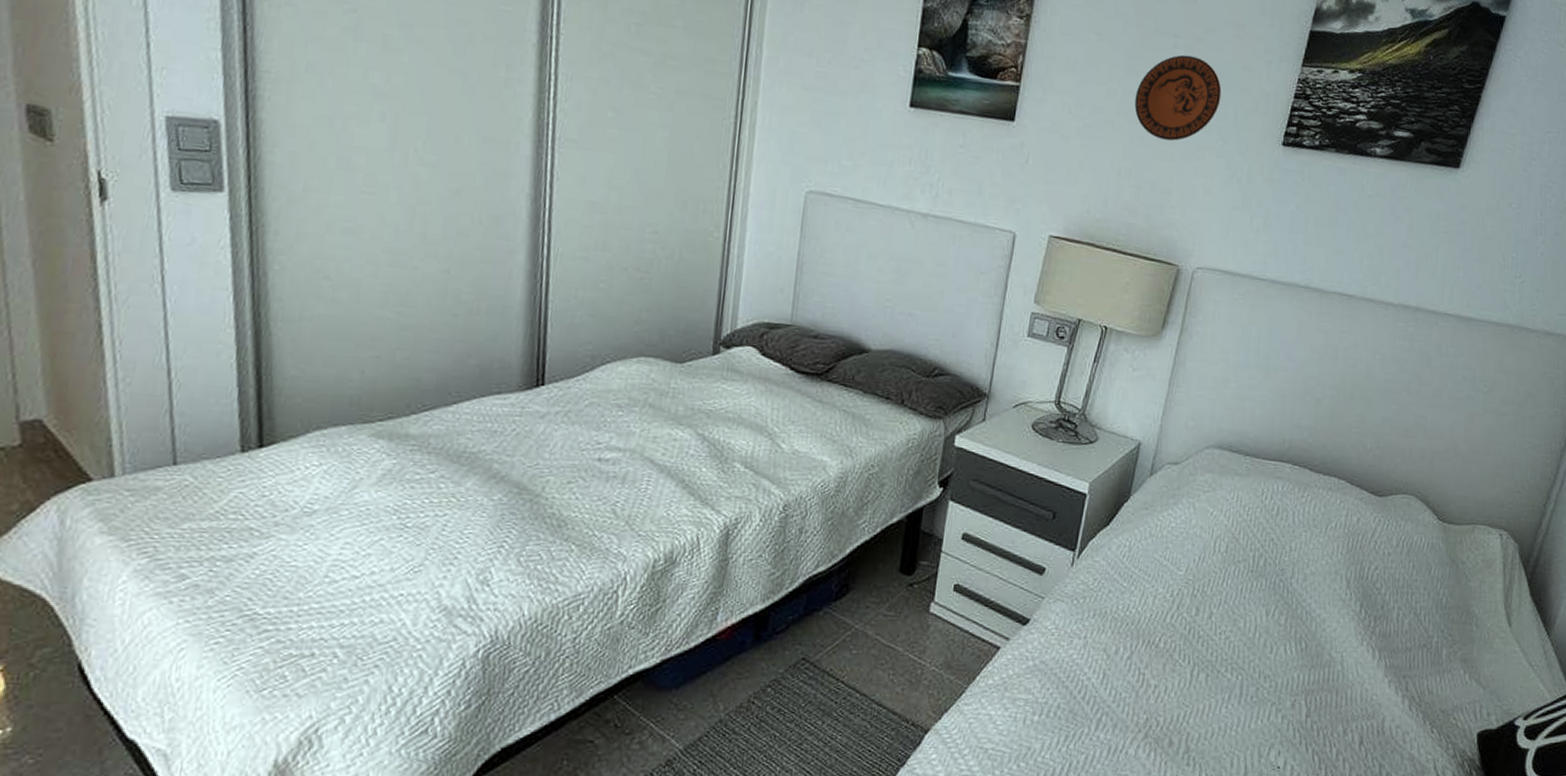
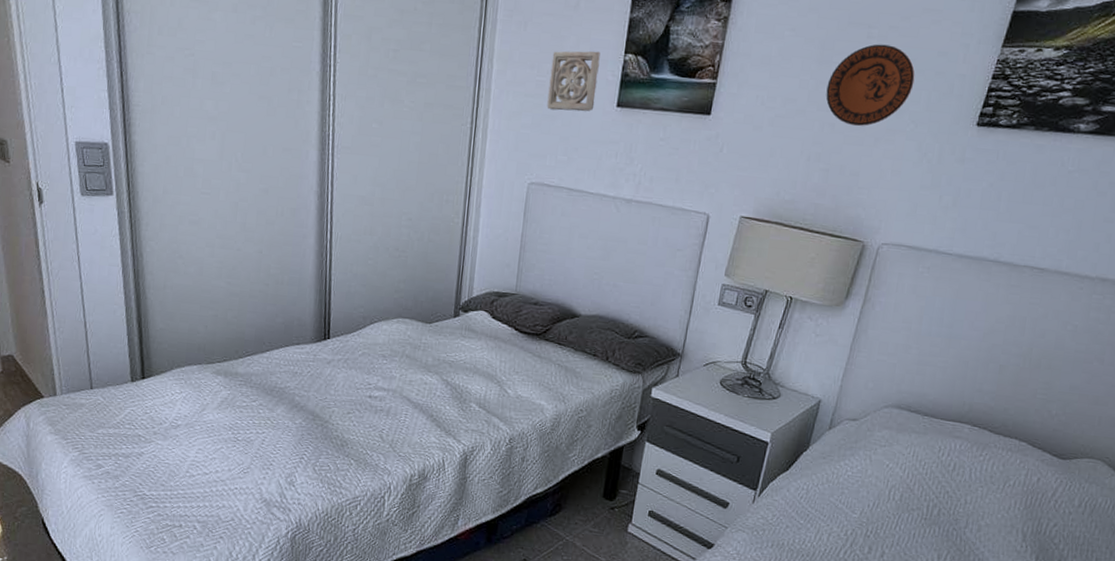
wall ornament: none [828,38,890,111] -> present [547,51,600,112]

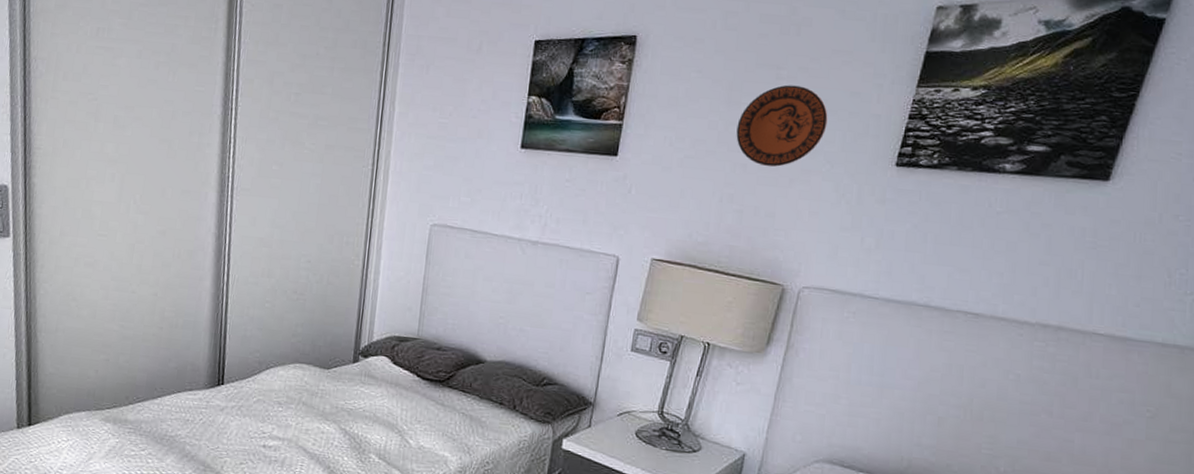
wall ornament: present [547,51,600,112] -> none [449,93,504,154]

